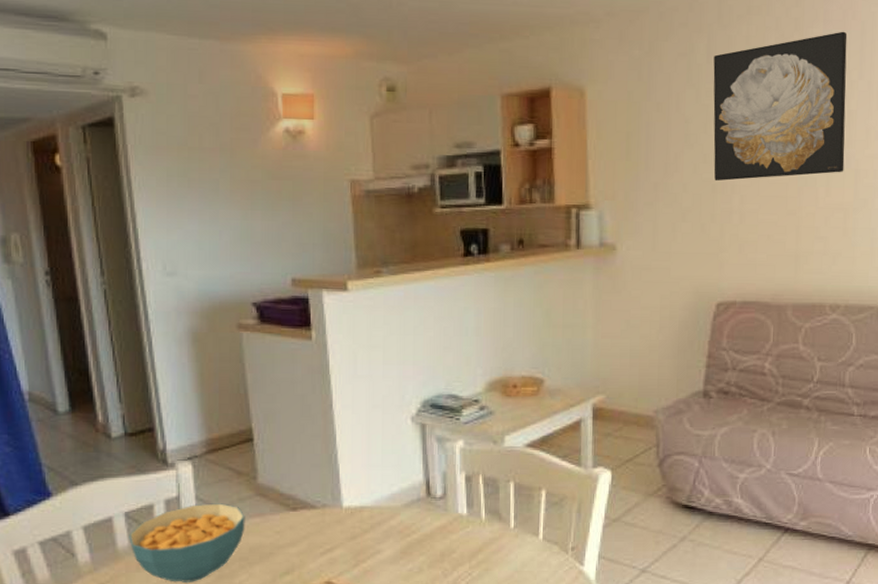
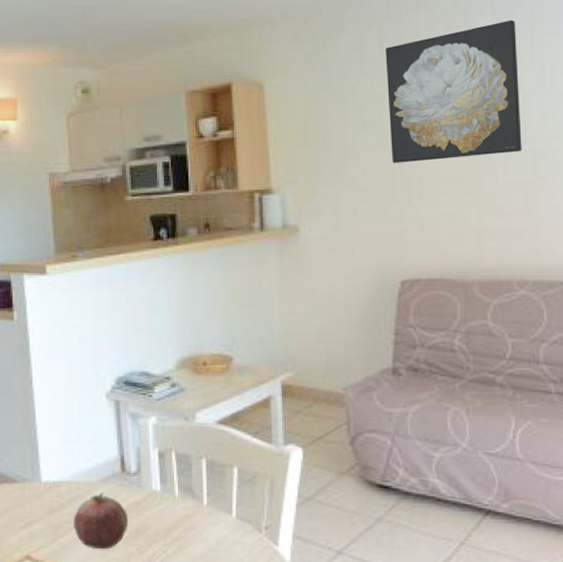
fruit: none [376,517,434,574] -> present [73,492,129,550]

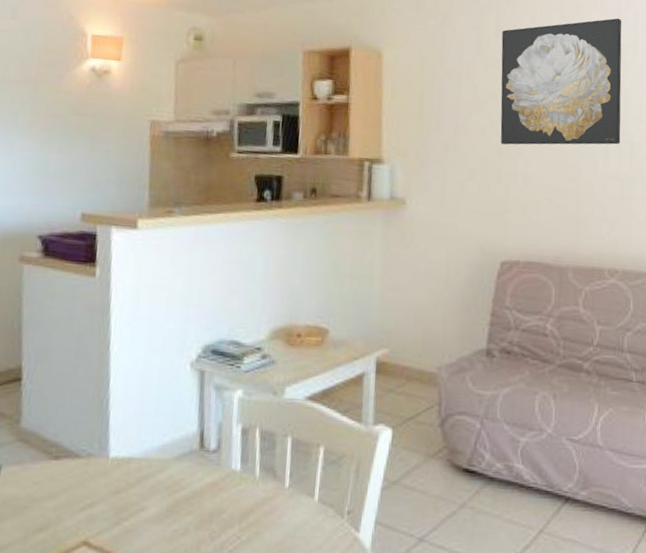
fruit: present [73,492,129,550] -> none [140,471,203,535]

